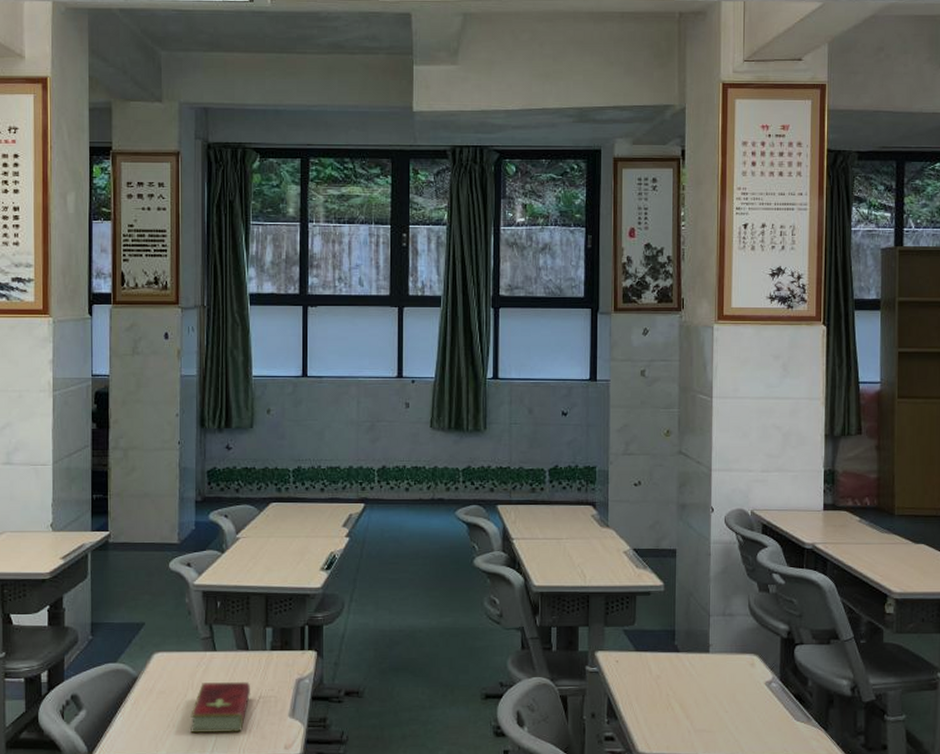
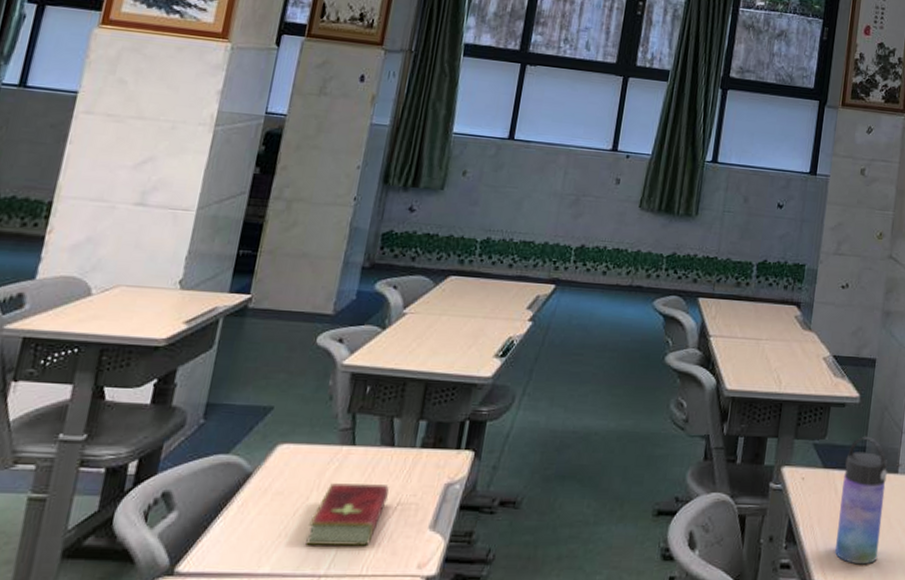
water bottle: none [655,620,699,735] -> present [835,436,888,565]

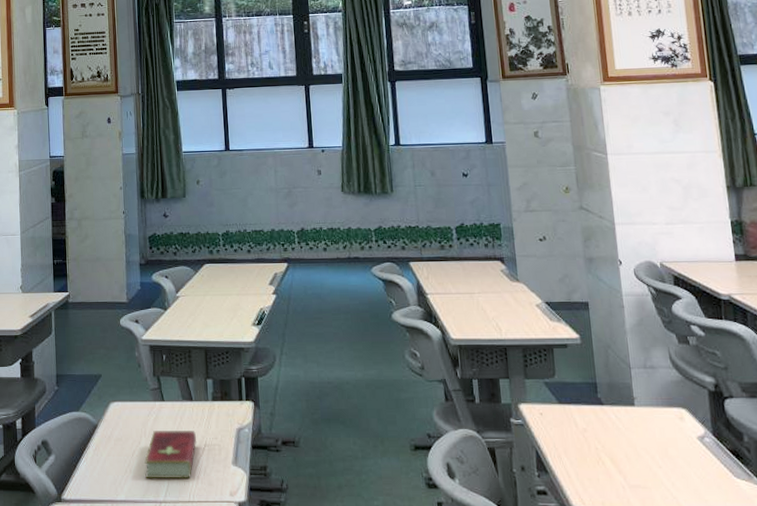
water bottle: present [835,436,888,565] -> none [578,373,632,491]

